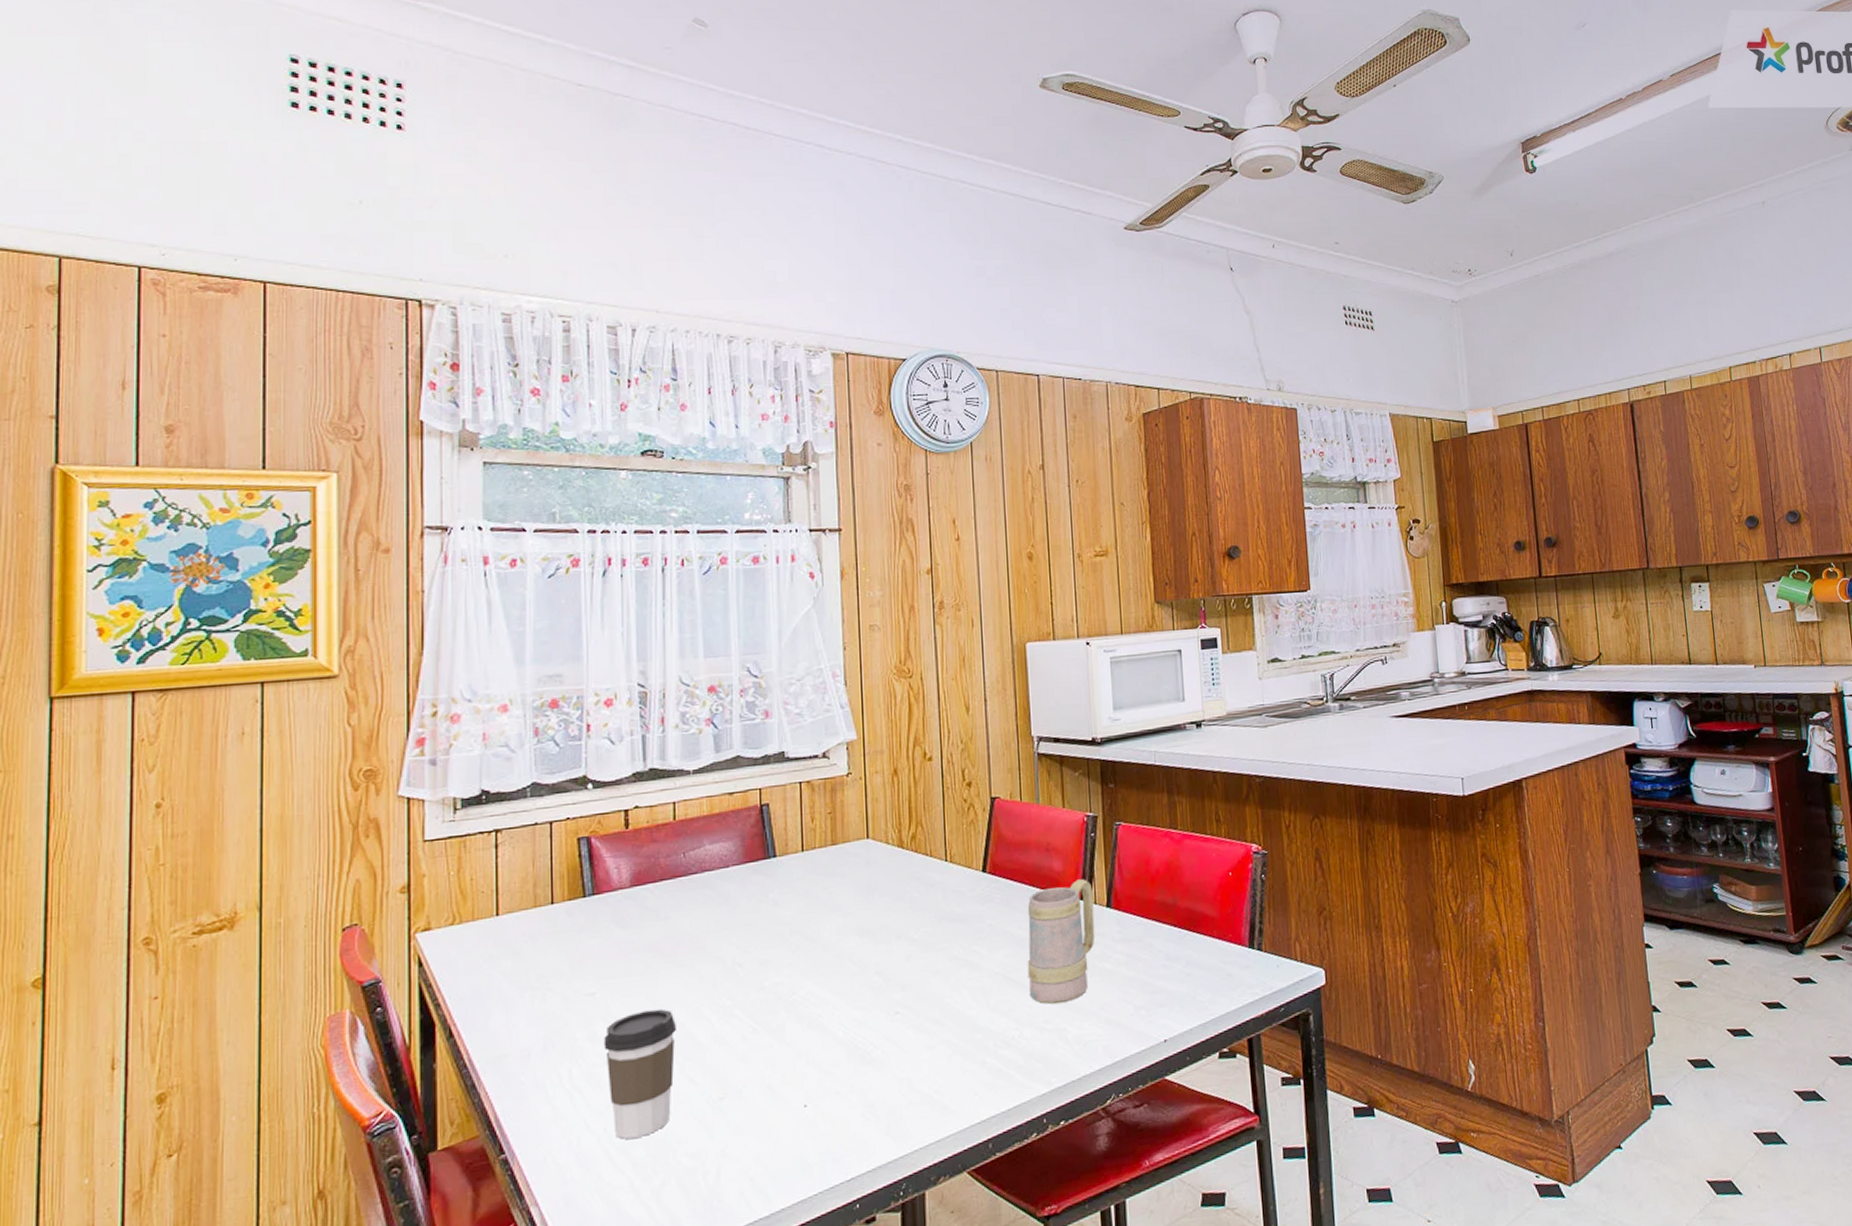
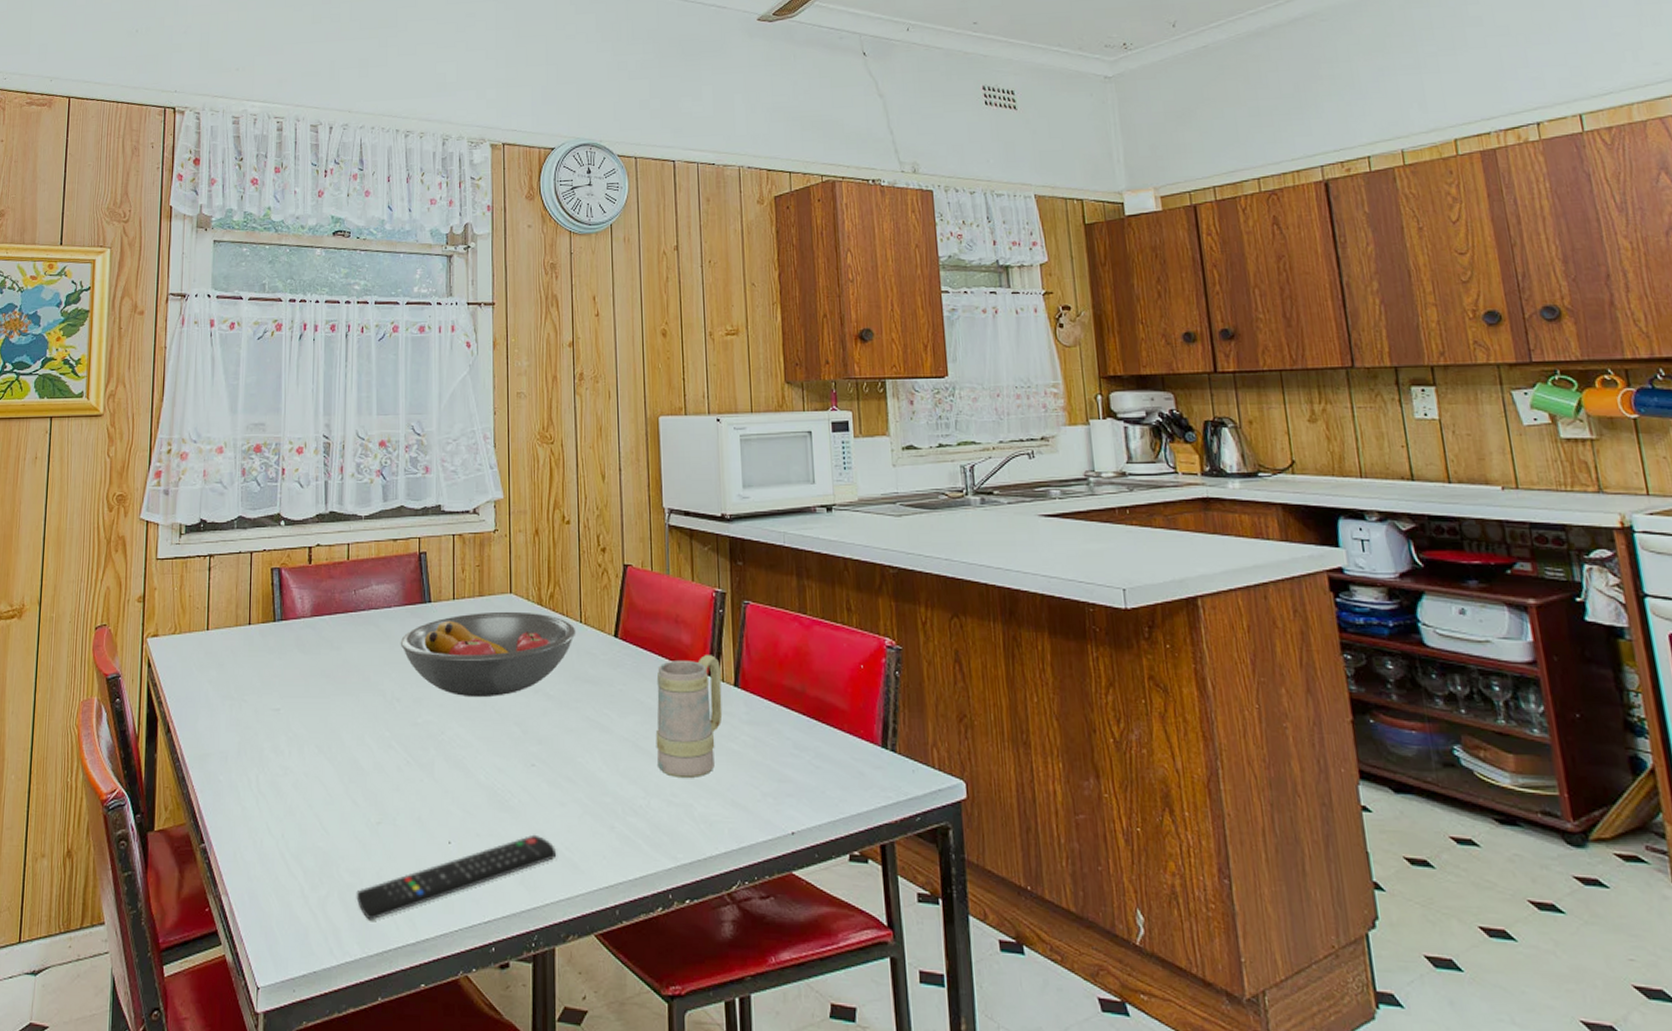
coffee cup: present [603,1008,676,1139] -> none [284,731,343,849]
remote control: none [697,1082,924,1202] -> present [356,834,556,921]
fruit bowl: none [740,856,941,952] -> present [400,611,576,698]

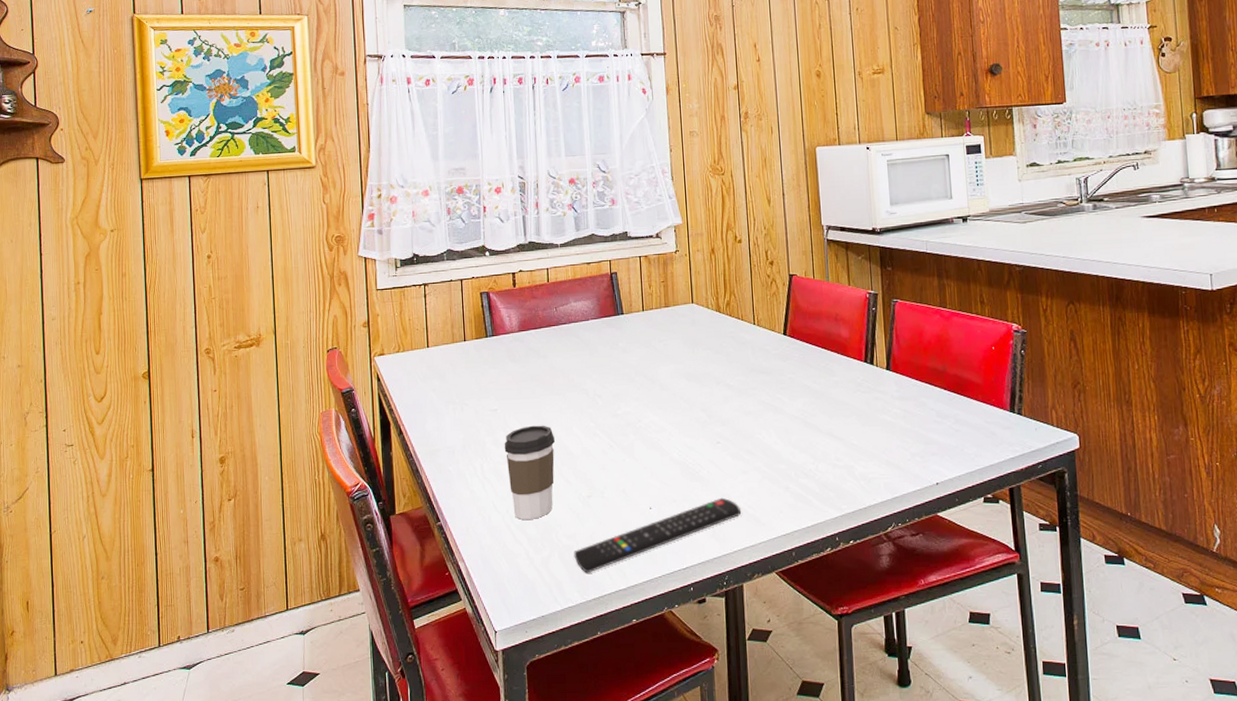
coffee cup: none [284,731,343,849] -> present [504,425,555,520]
fruit bowl: present [400,611,576,698] -> none [598,318,751,391]
mug: present [655,655,723,779] -> none [820,345,877,446]

